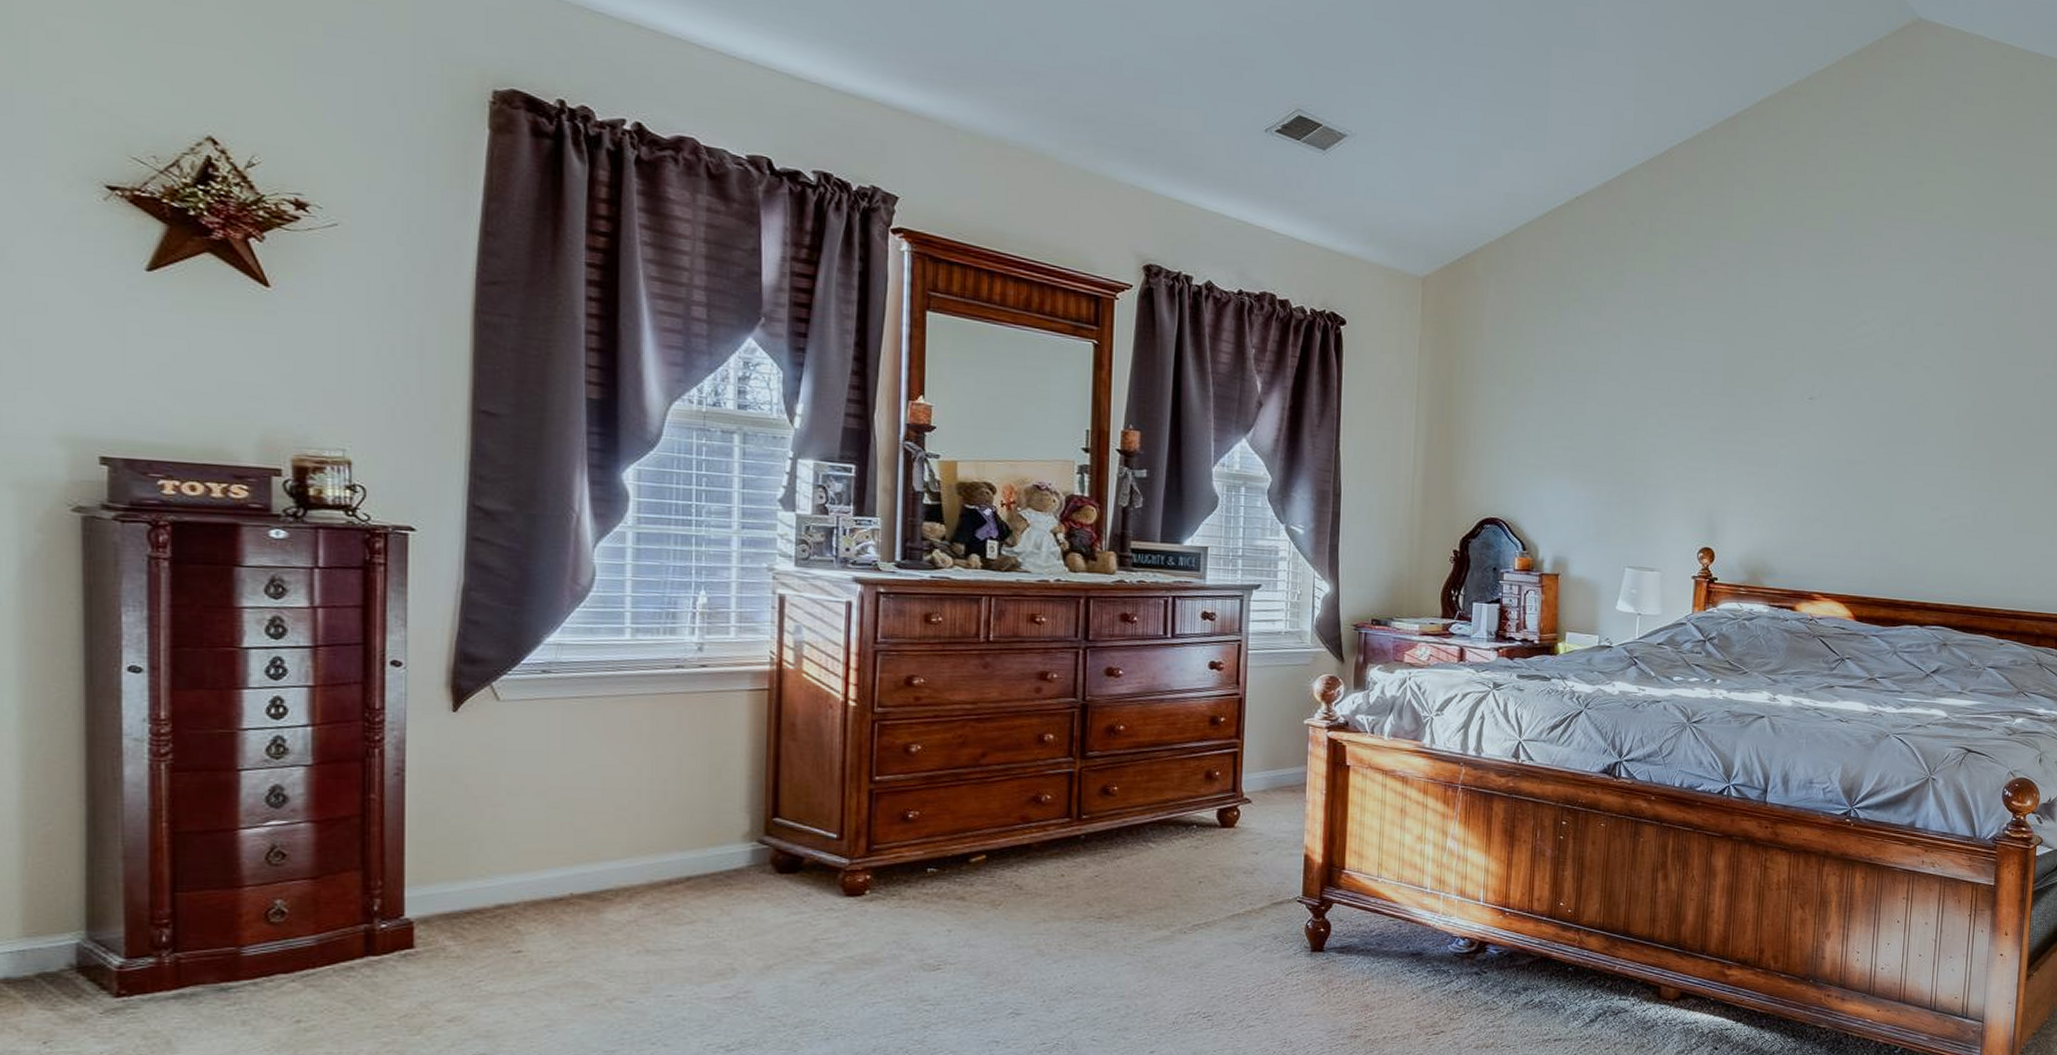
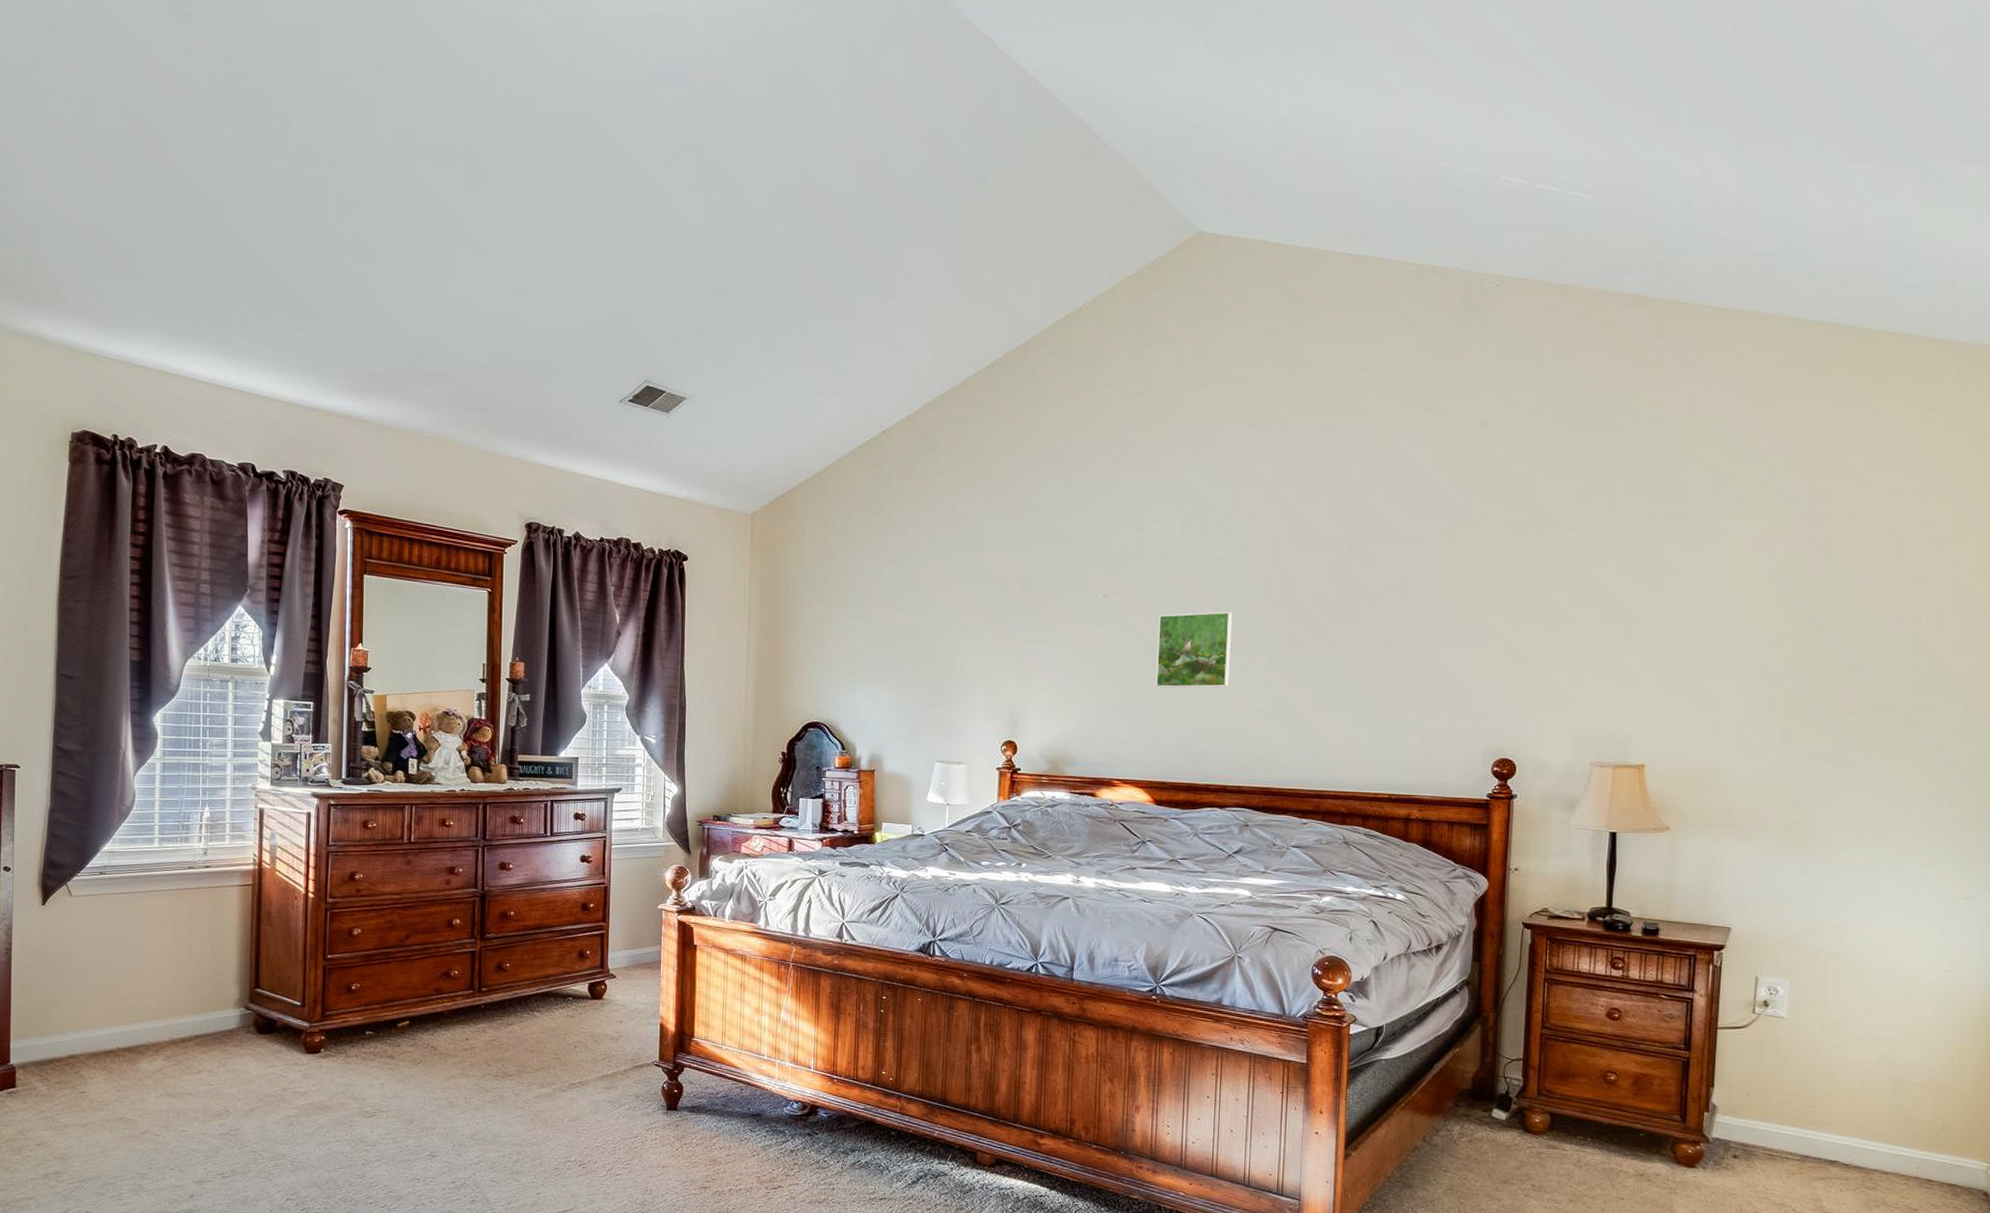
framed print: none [1859,421,1939,502] -> present [1155,612,1233,688]

